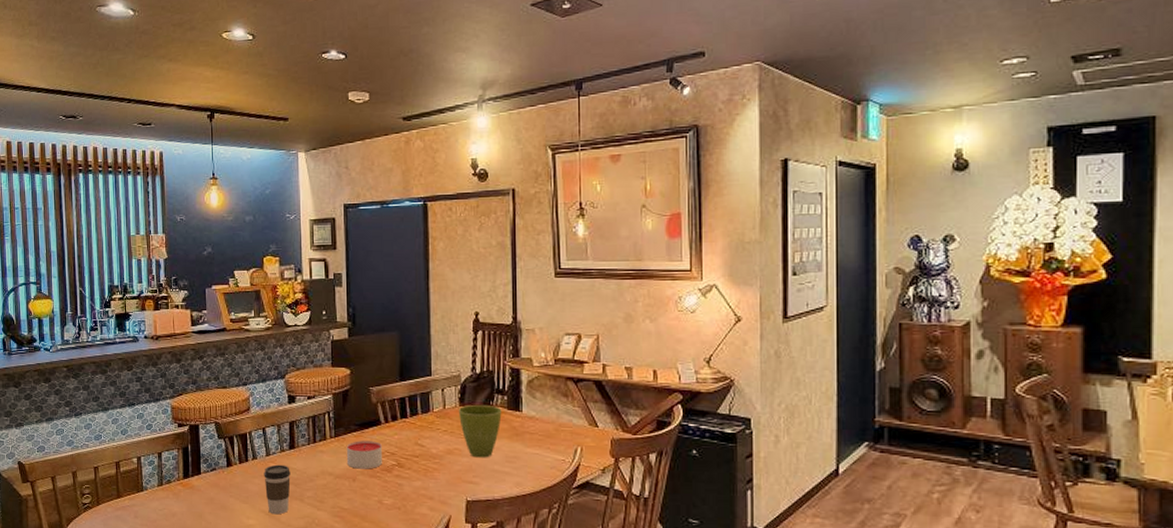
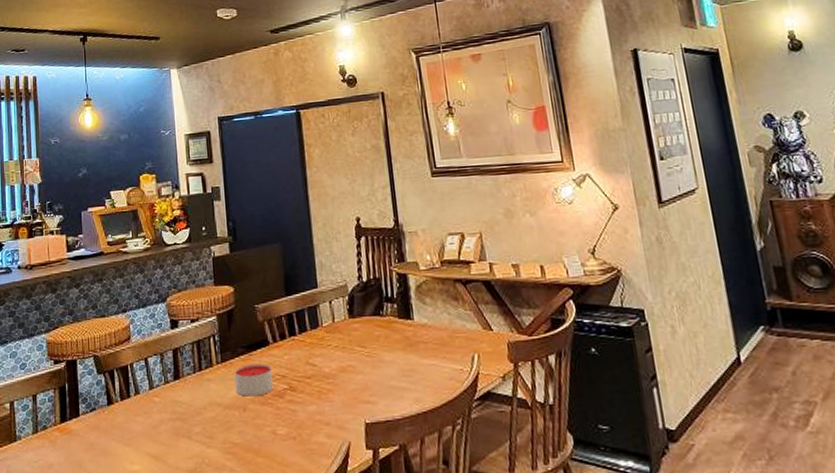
coffee cup: present [264,464,291,515] -> none [147,398,177,457]
flower pot: present [458,404,502,458] -> none [348,314,394,374]

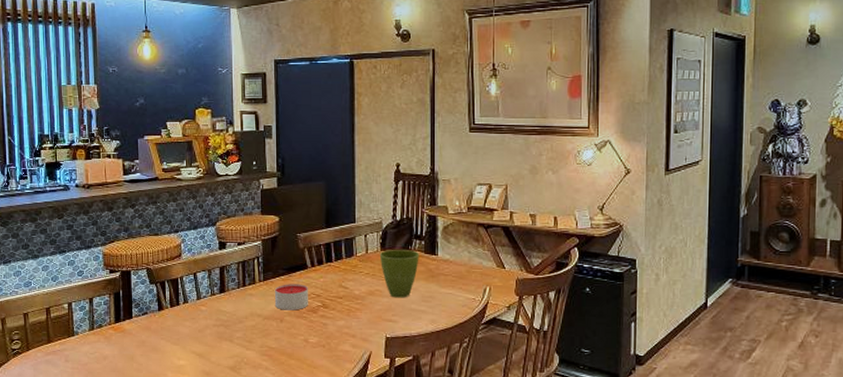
flower pot: none [348,314,394,374] -> present [379,249,419,298]

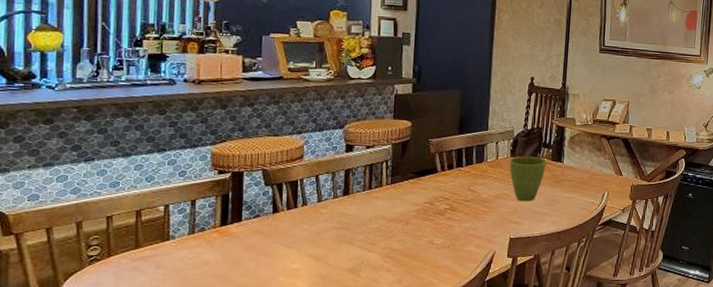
candle: present [274,284,308,311] -> none [401,187,437,213]

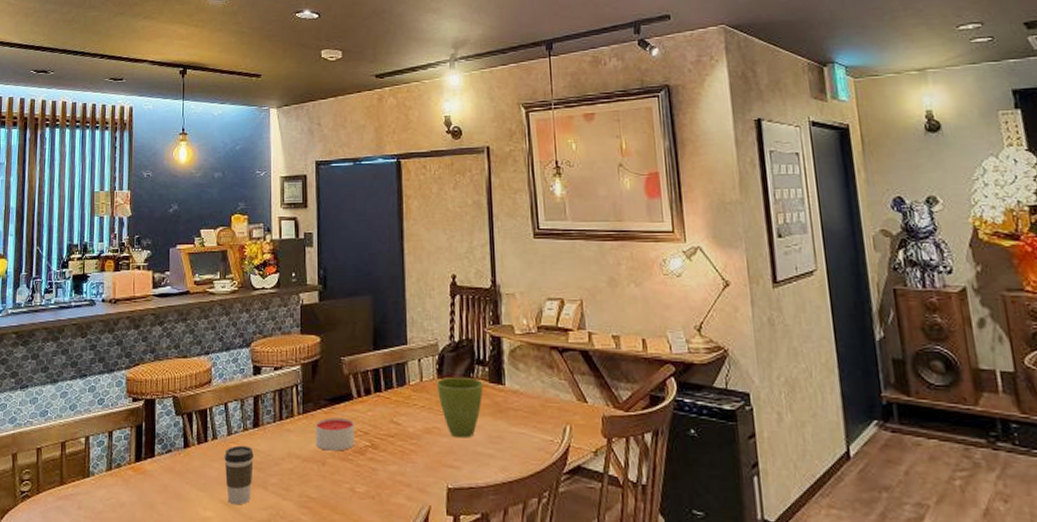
coffee cup: none [313,210,343,258] -> present [224,445,254,505]
candle: none [401,187,437,213] -> present [315,418,354,451]

